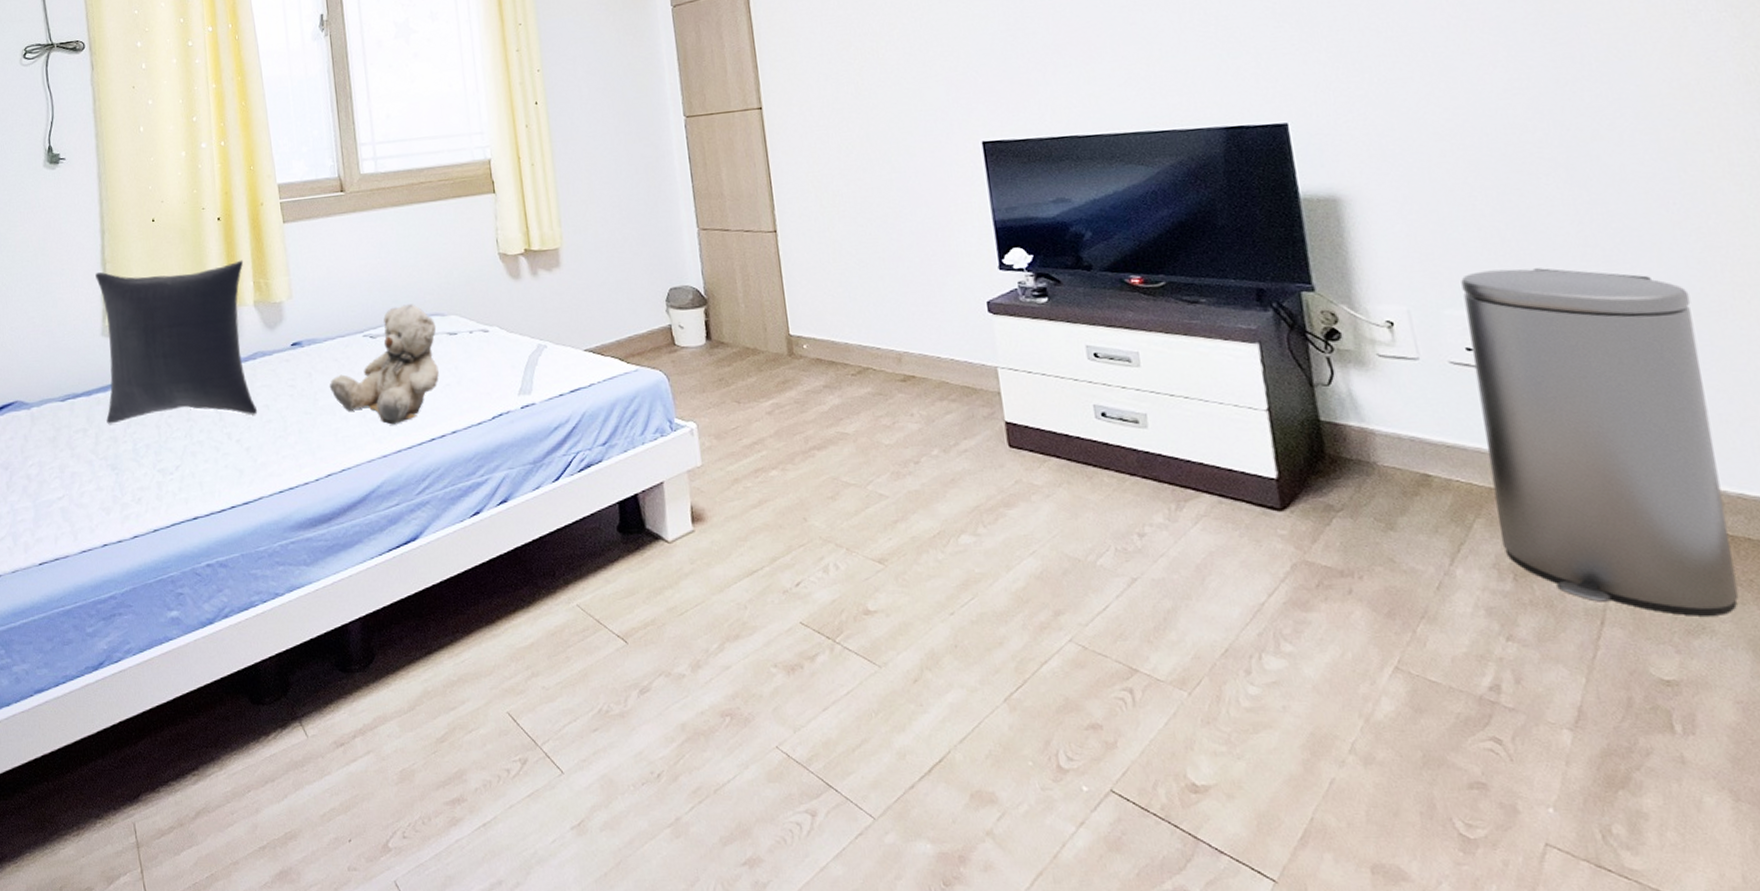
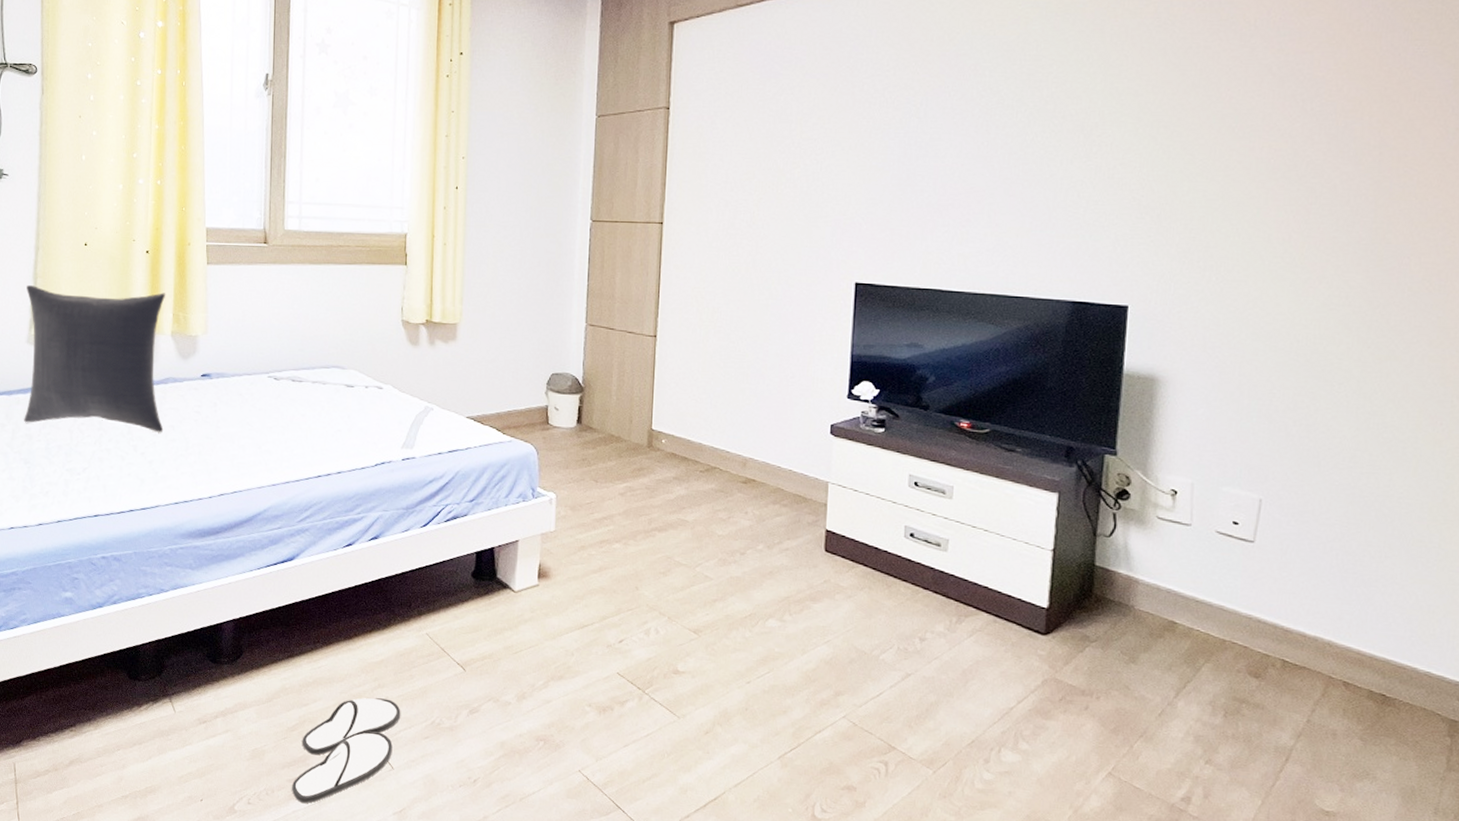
teddy bear: present [329,304,439,425] -> none [231,354,336,459]
slippers: none [450,689,563,830] -> present [292,698,401,804]
pedal bin: present [1461,268,1739,616] -> none [1221,458,1432,766]

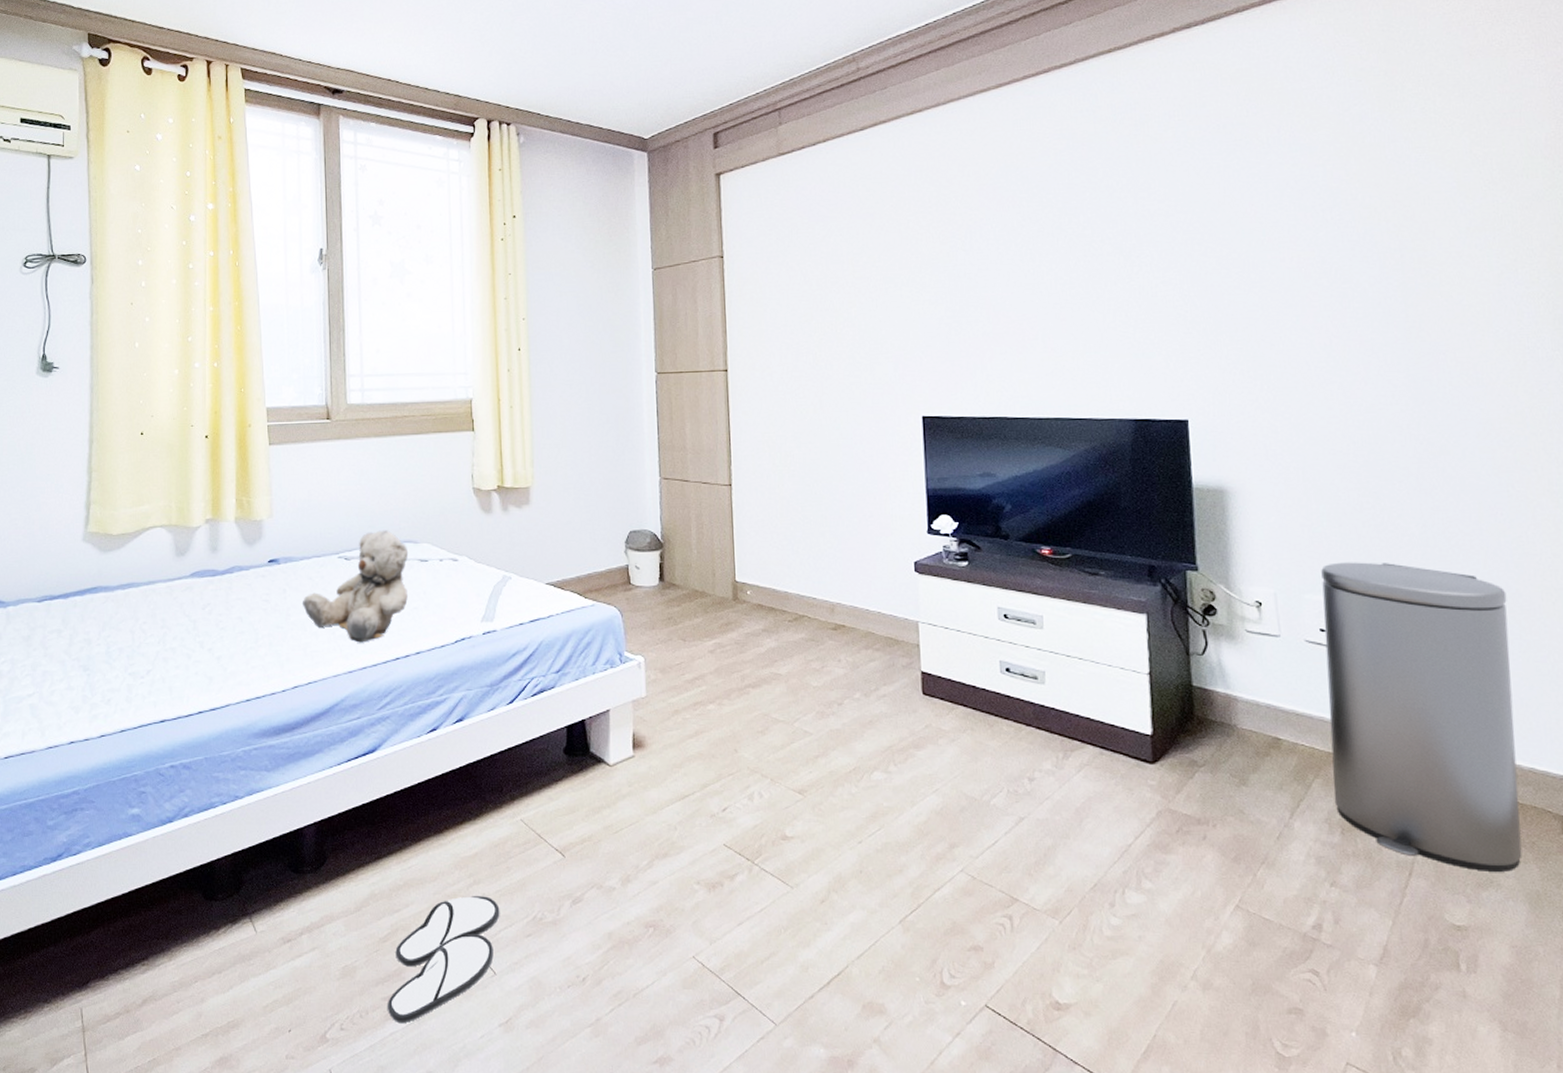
pillow: present [24,285,166,432] -> none [81,478,231,627]
teddy bear: none [231,354,336,459] -> present [302,530,409,643]
pedal bin: none [1221,458,1432,766] -> present [1321,562,1522,872]

